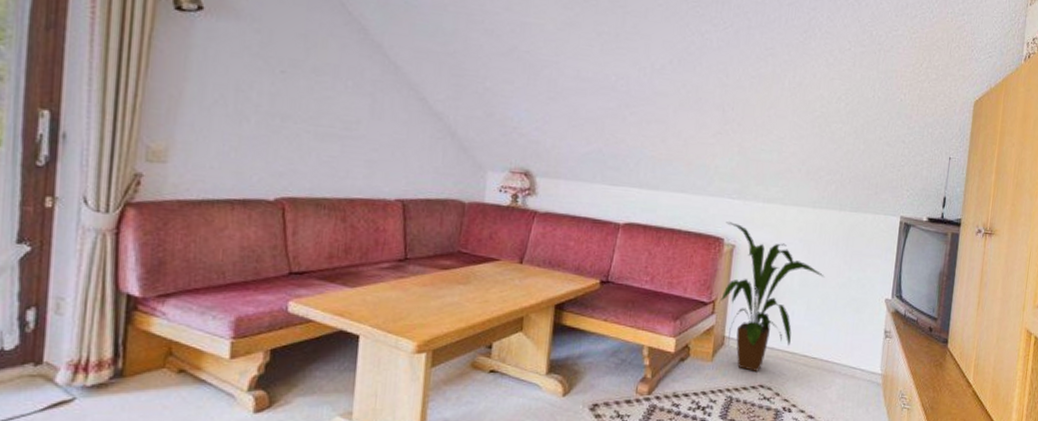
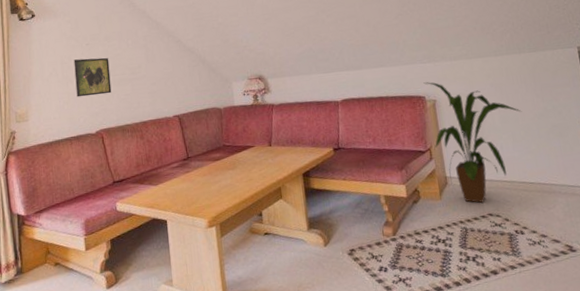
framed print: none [252,89,313,150] -> present [73,57,112,98]

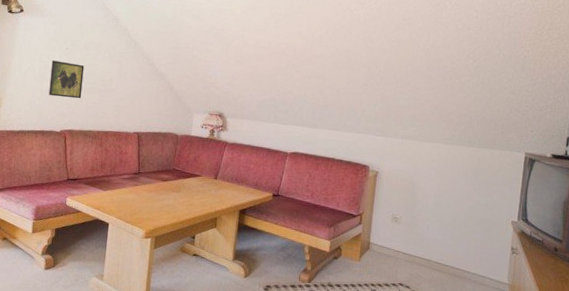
house plant: present [423,82,522,203] -> none [365,153,456,272]

